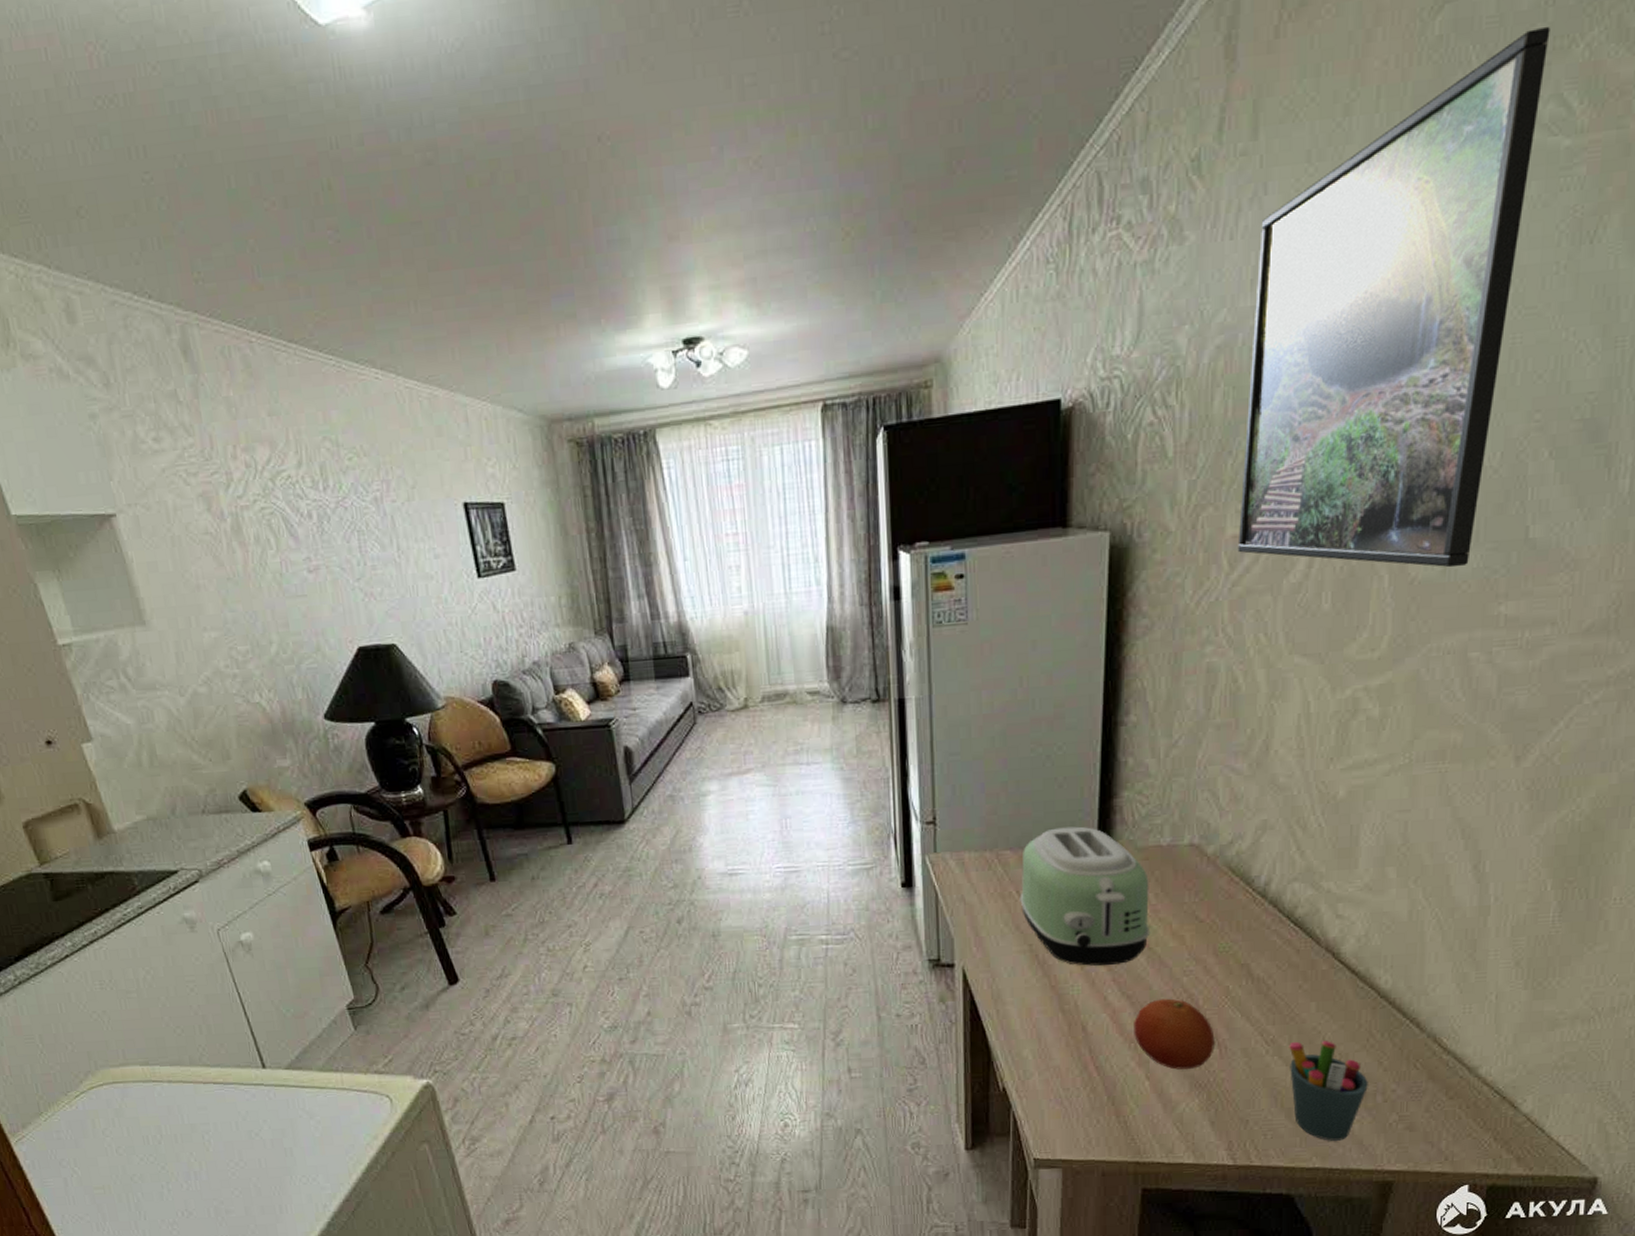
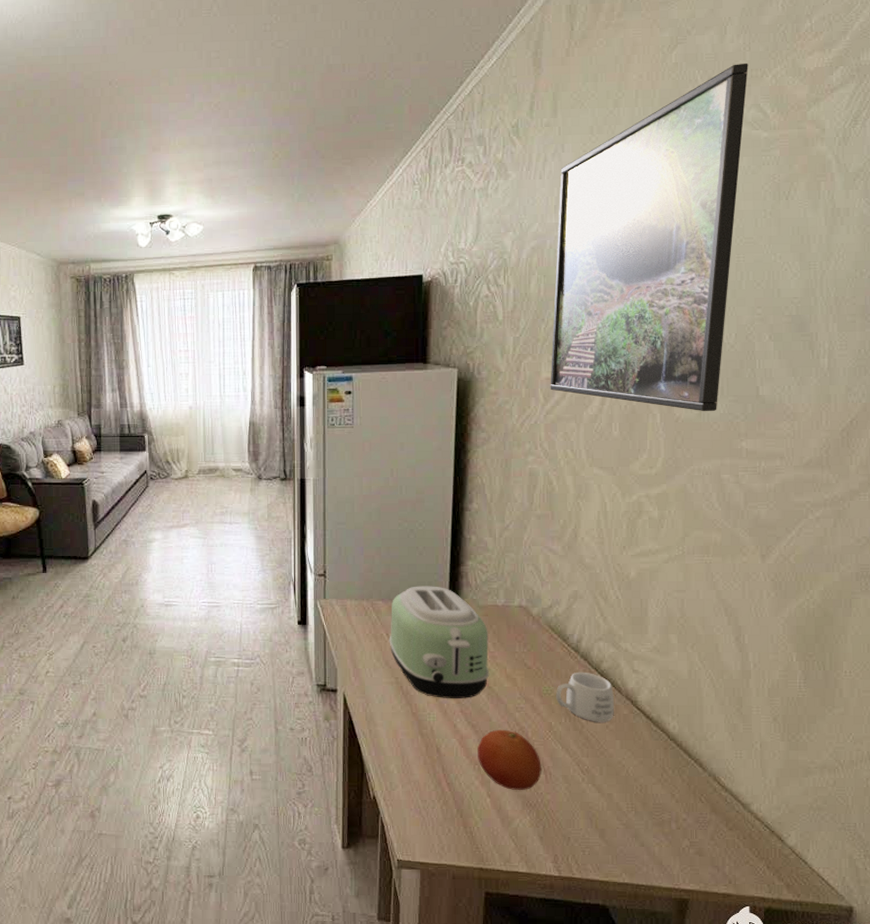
mug: none [1234,921,1311,982] -> present [555,672,615,722]
pen holder: present [1289,1041,1368,1141] -> none [600,772,664,860]

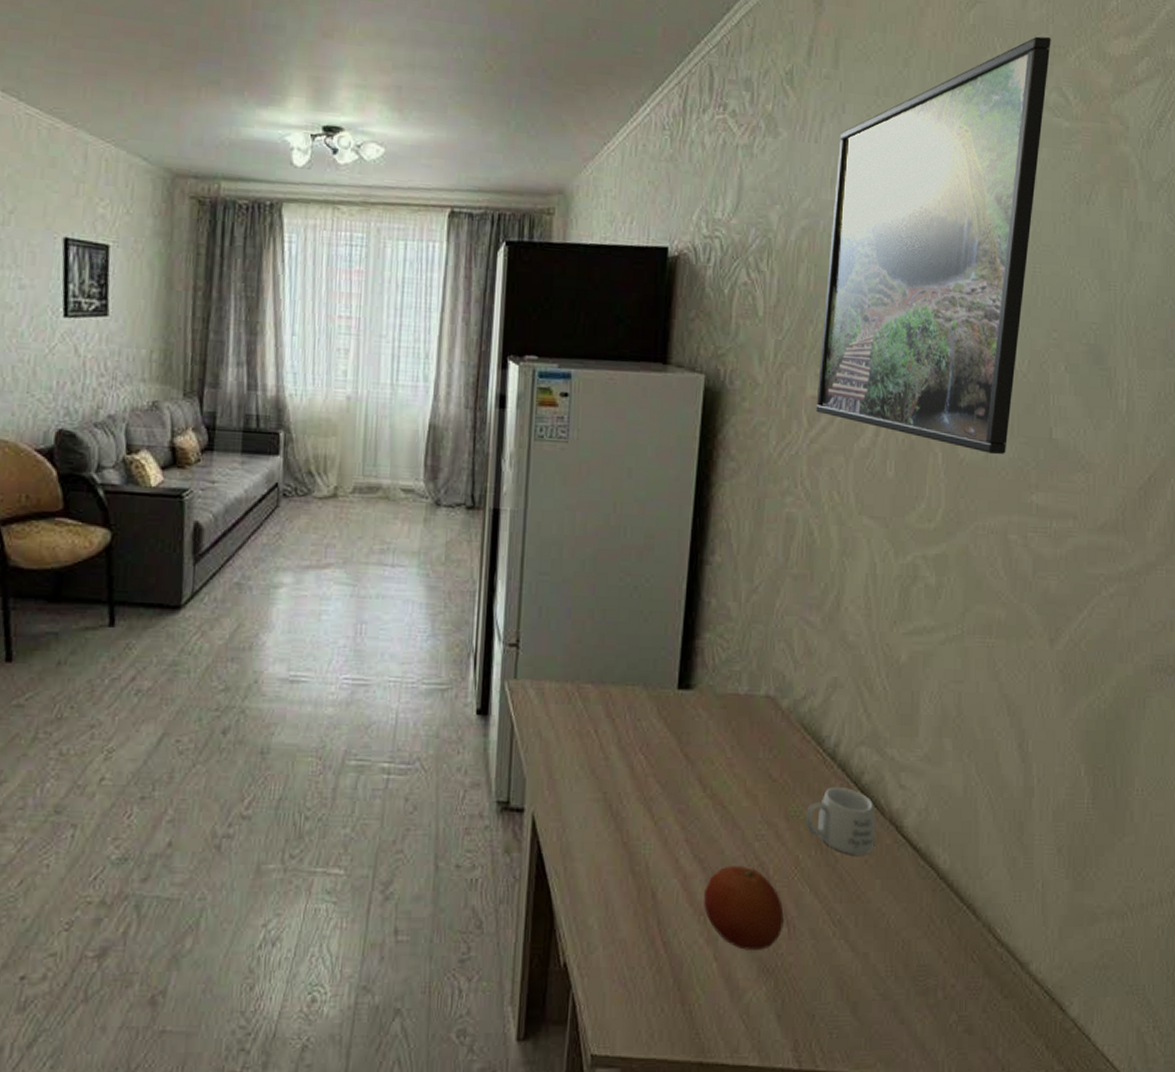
toaster: present [389,586,490,699] -> none [597,664,726,824]

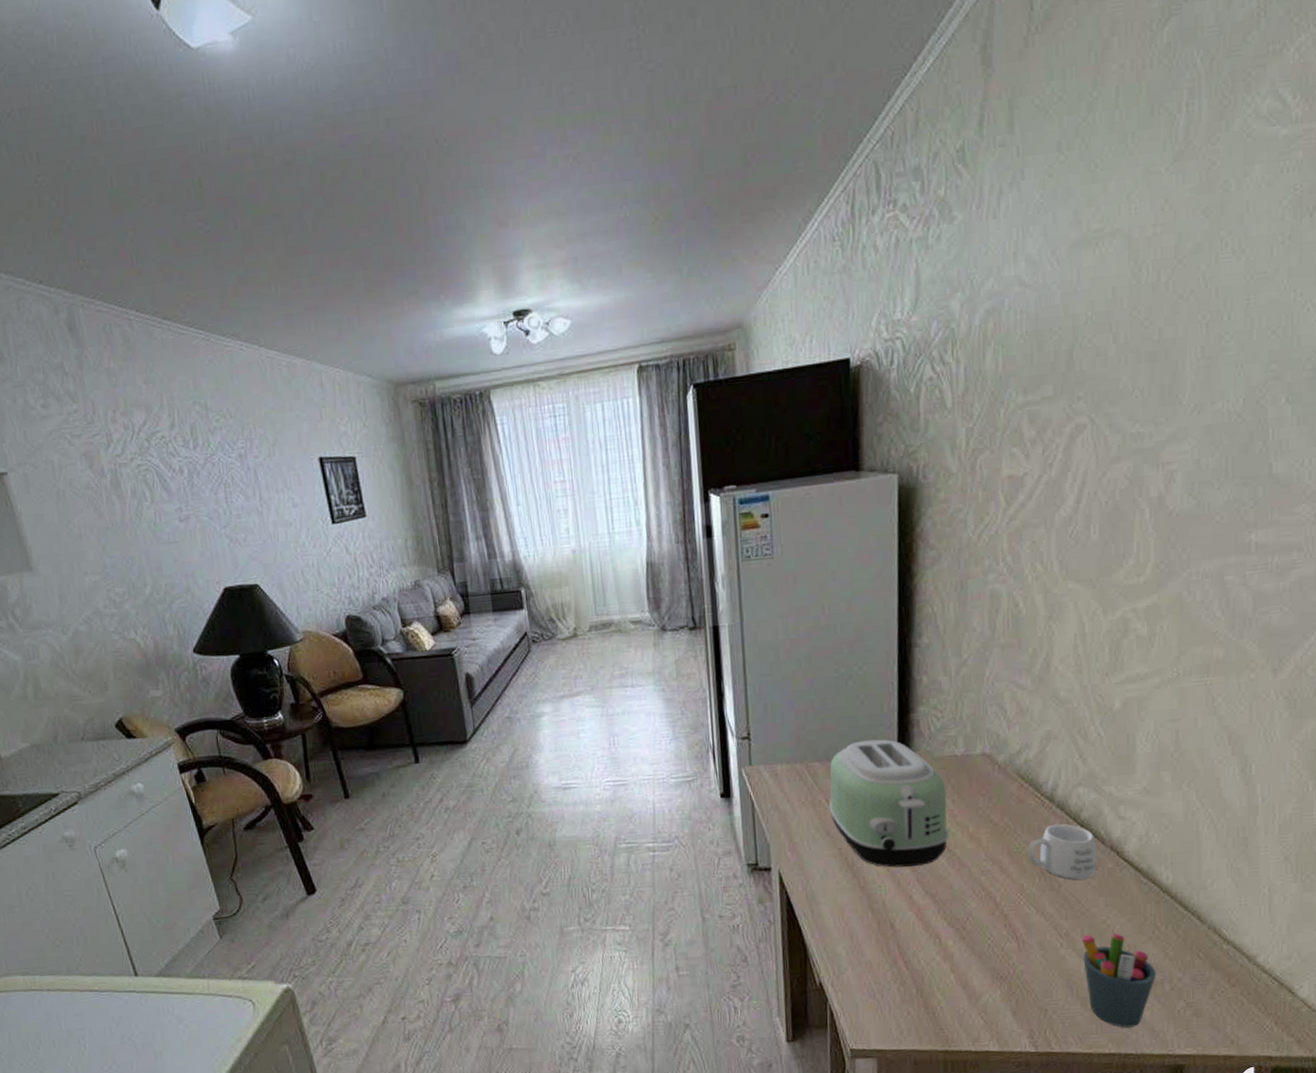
toaster: none [597,664,726,824] -> present [829,739,950,868]
fruit: present [704,865,784,951] -> none [938,896,1013,963]
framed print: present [816,36,1051,455] -> none [1012,33,1264,501]
pen holder: none [855,923,929,1043] -> present [1081,933,1156,1028]

